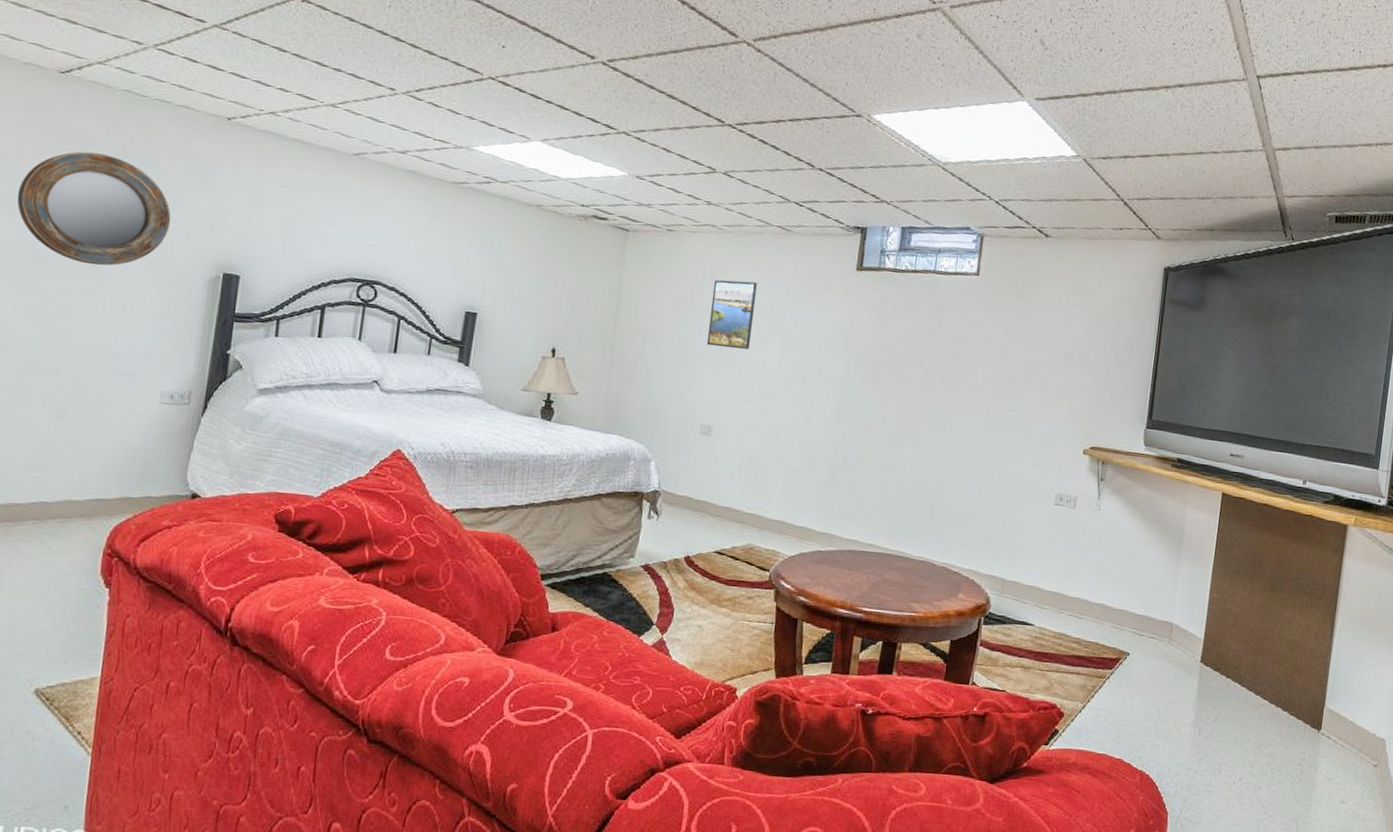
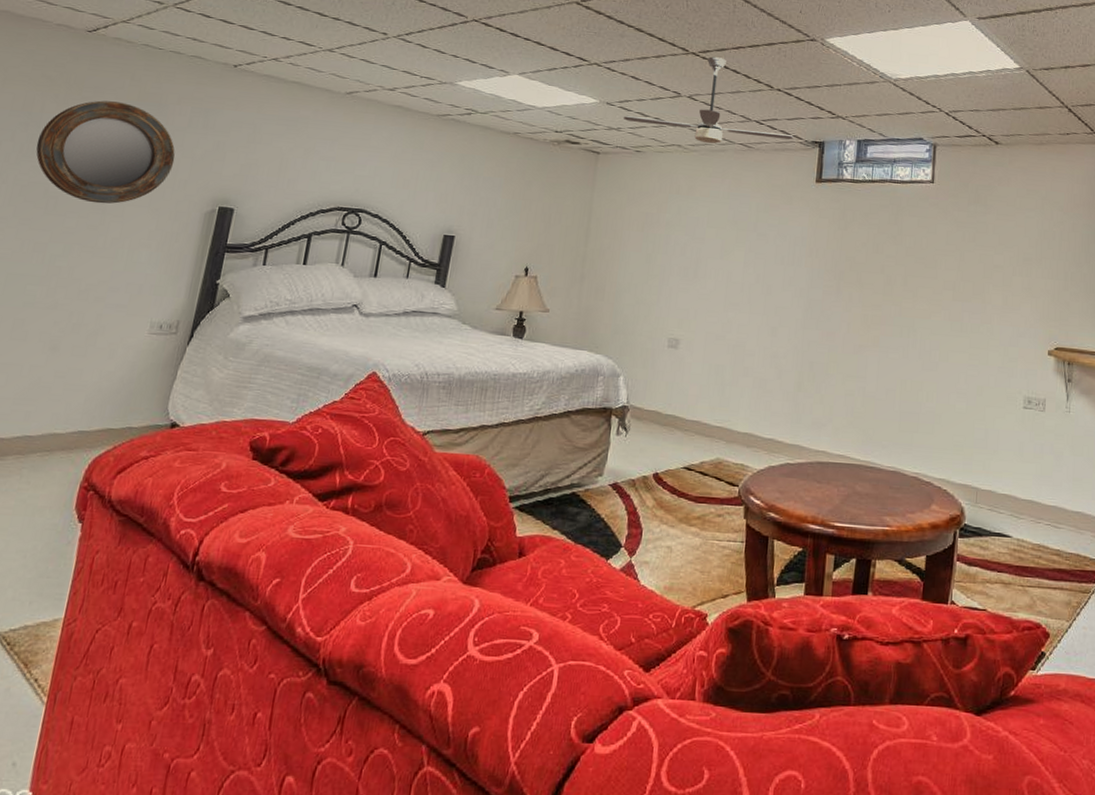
ceiling fan: none [653,130,834,225] -> present [623,56,793,144]
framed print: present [706,280,758,350] -> none [673,196,722,262]

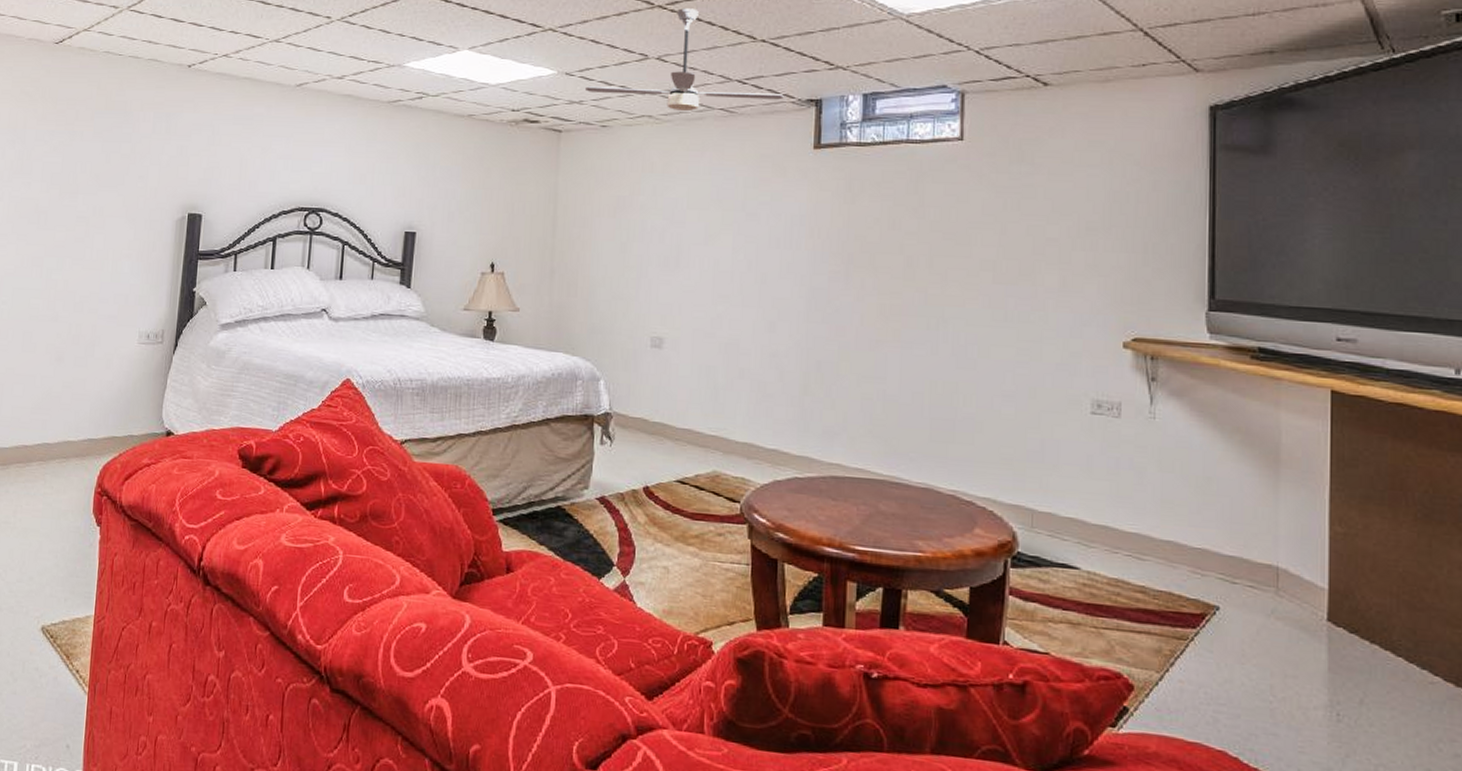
home mirror: present [36,100,175,204] -> none [23,112,144,216]

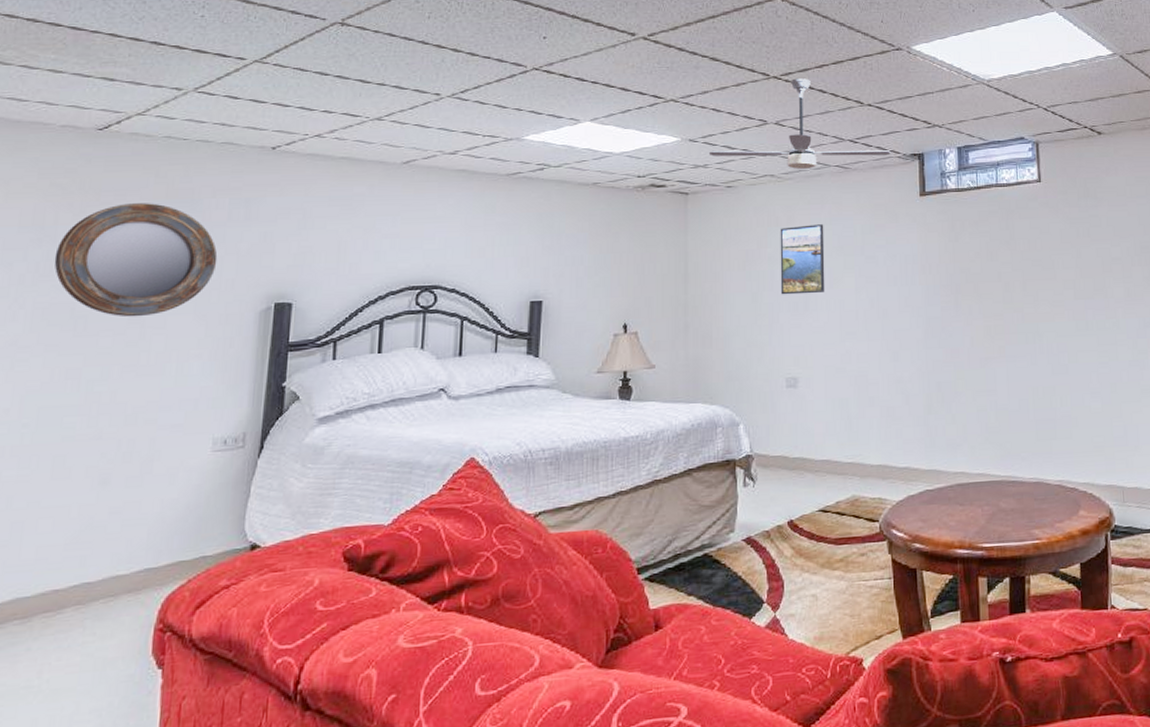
home mirror: none [23,112,144,216] -> present [54,203,218,317]
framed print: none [651,173,703,249] -> present [780,224,825,295]

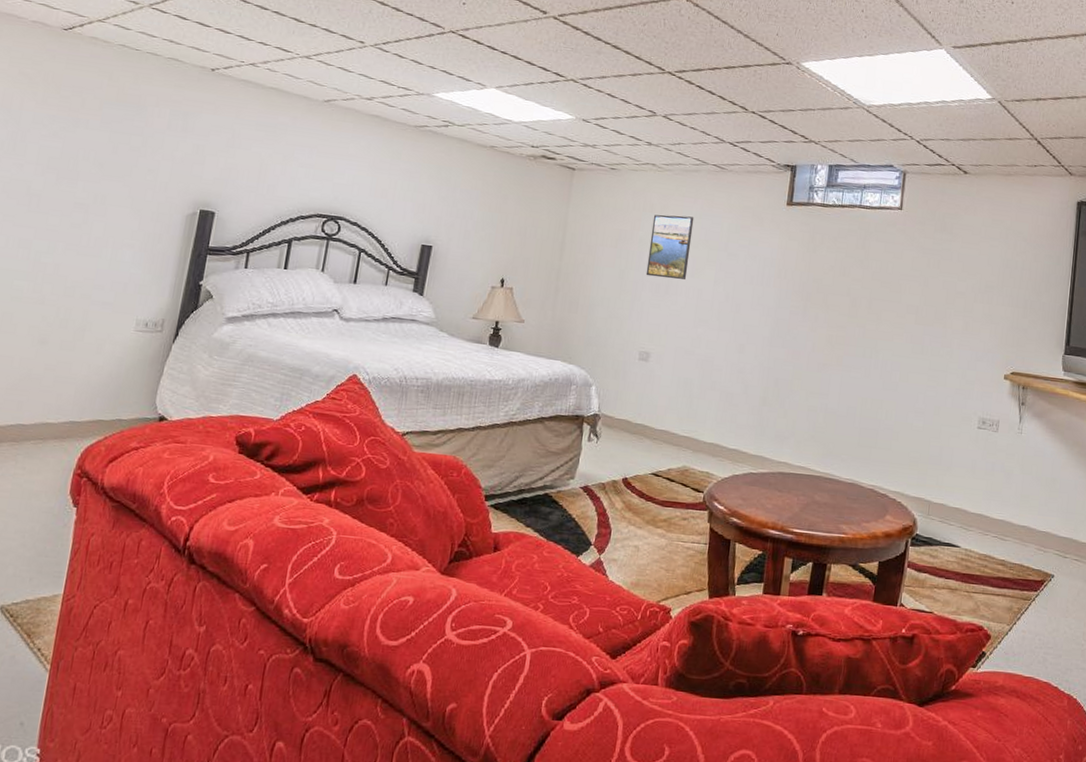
home mirror: present [54,203,218,317] -> none [16,100,156,203]
ceiling fan: present [708,78,891,169] -> none [598,77,766,164]

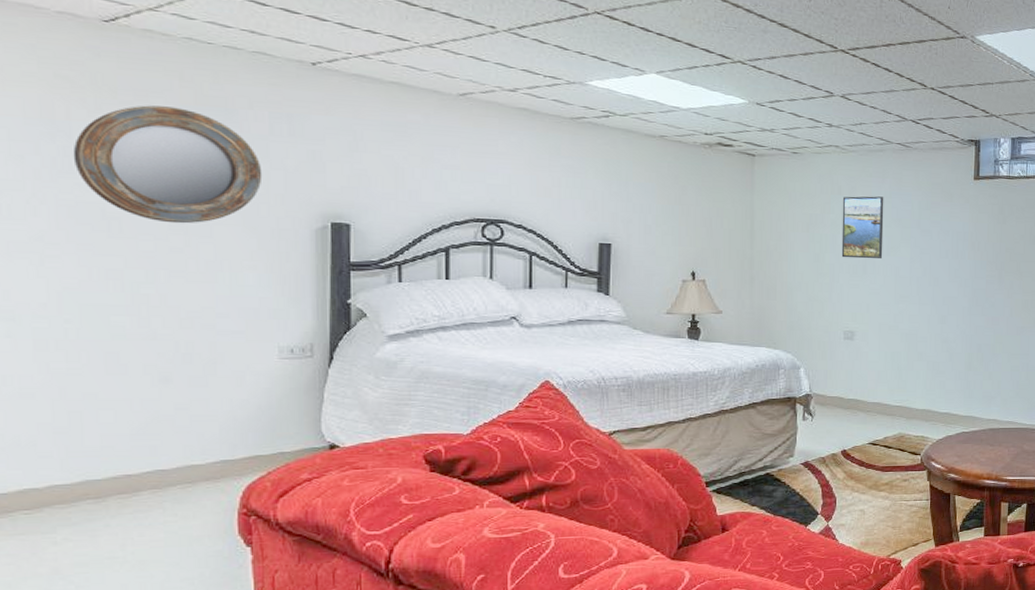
home mirror: none [16,100,156,203] -> present [72,105,263,224]

